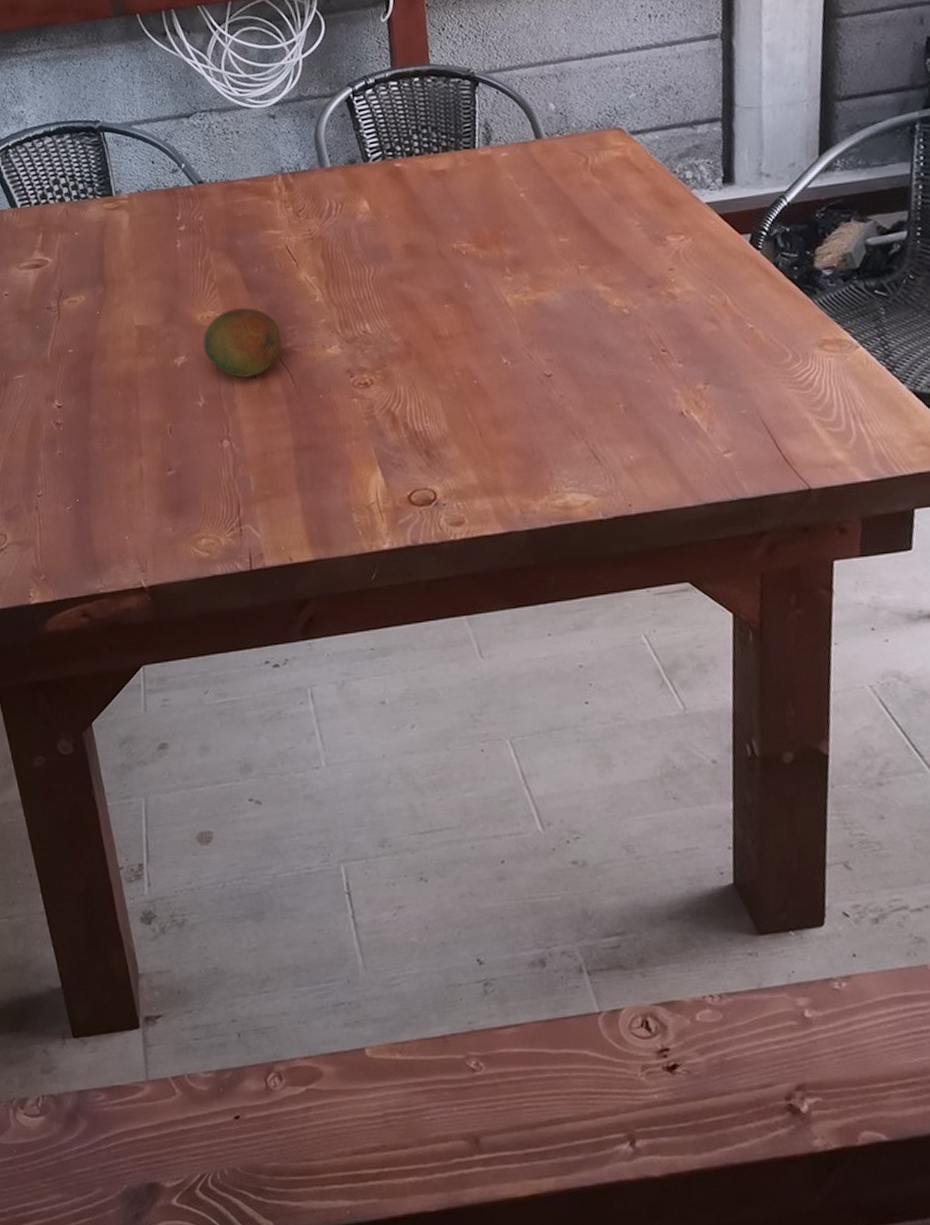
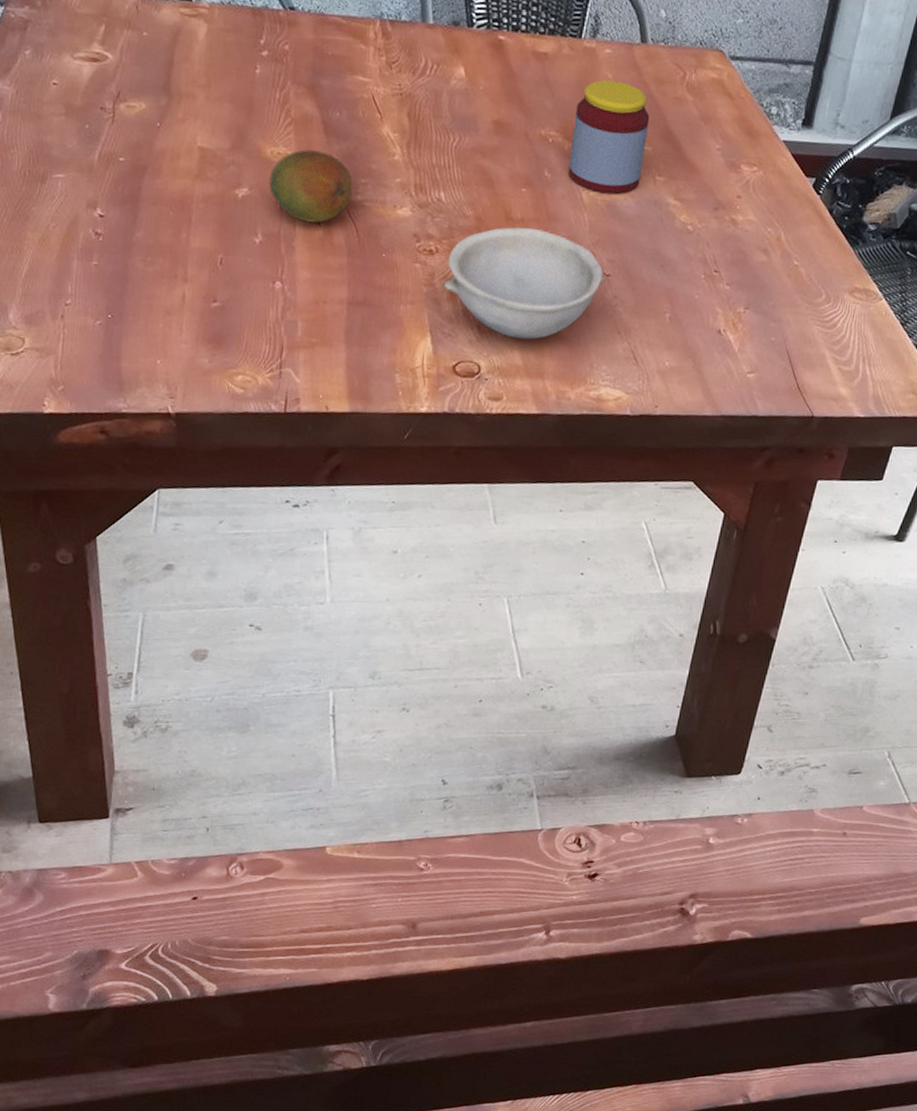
bowl: none [383,341,548,458] -> present [443,227,606,340]
jar: none [483,180,563,294] -> present [568,80,650,194]

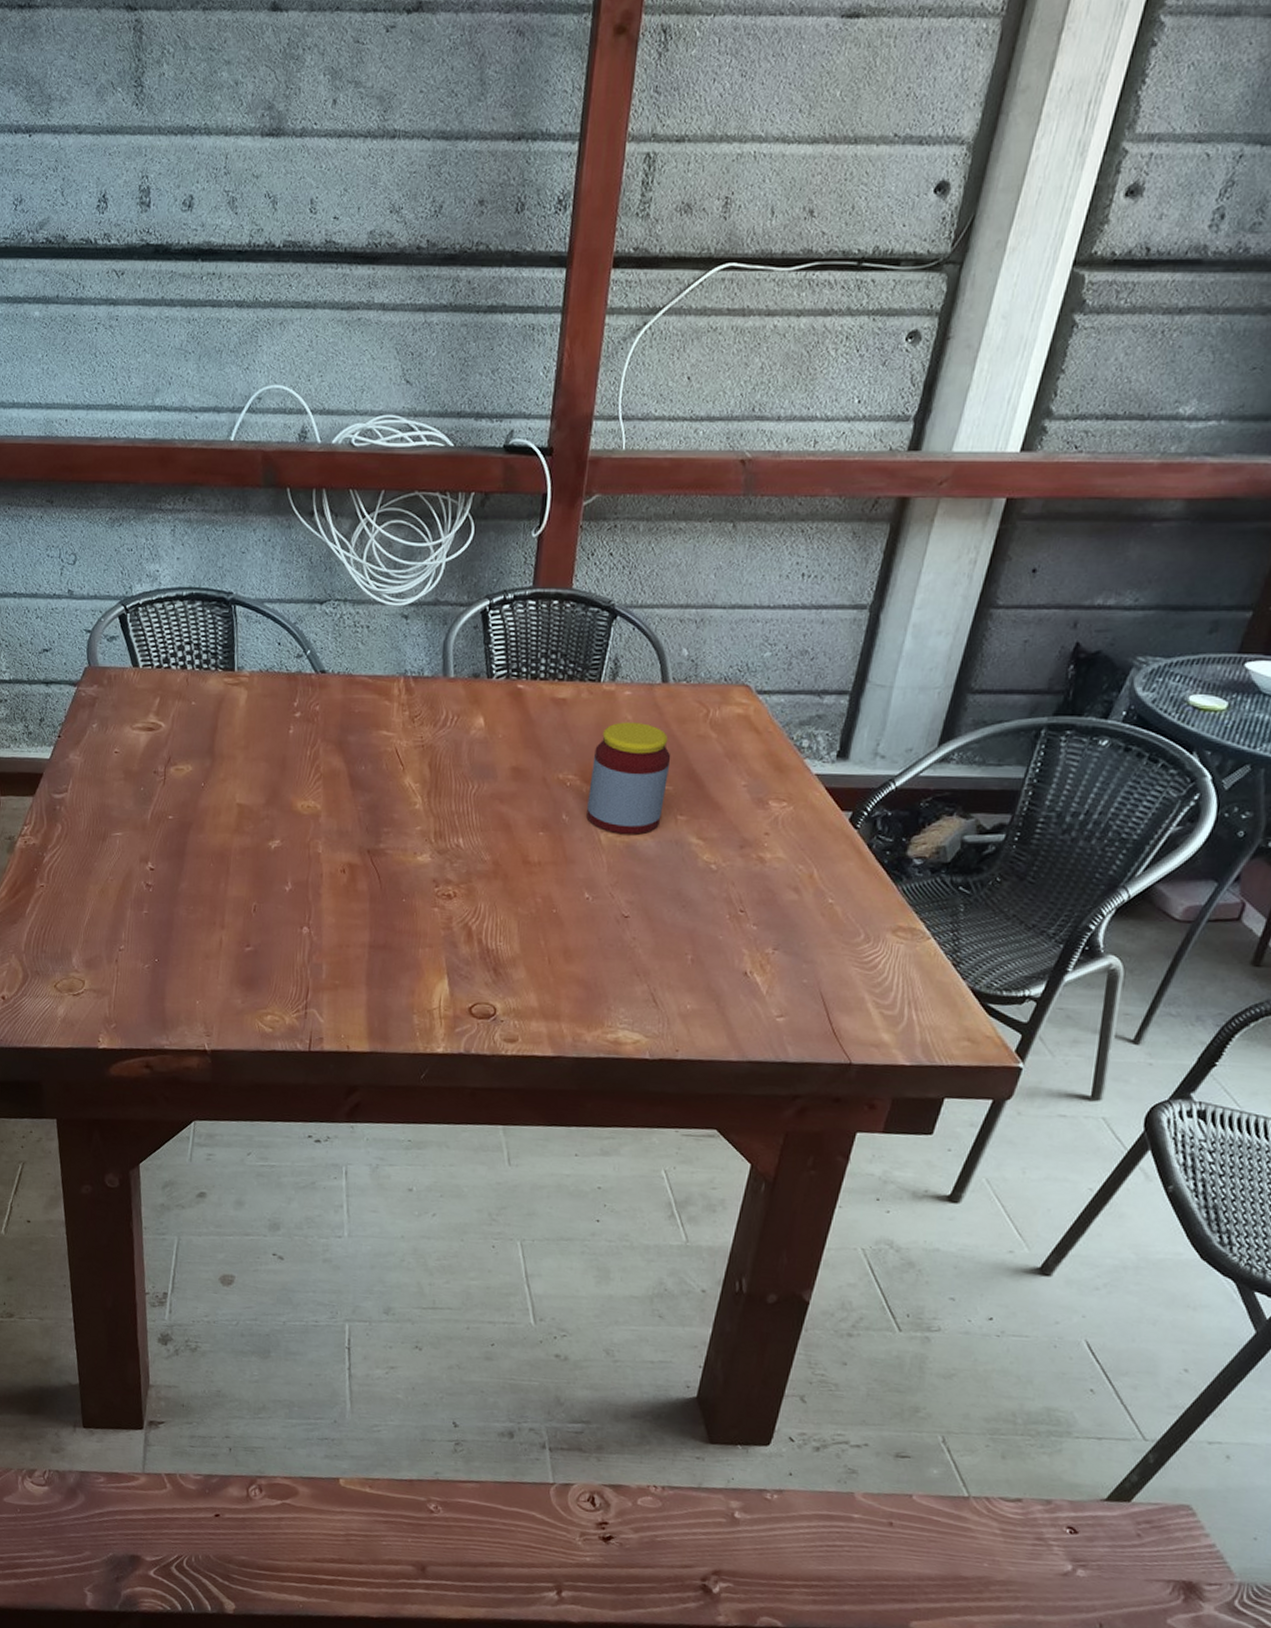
fruit: present [269,149,353,223] -> none [299,802,376,871]
bowl: present [443,227,606,340] -> none [460,870,625,982]

